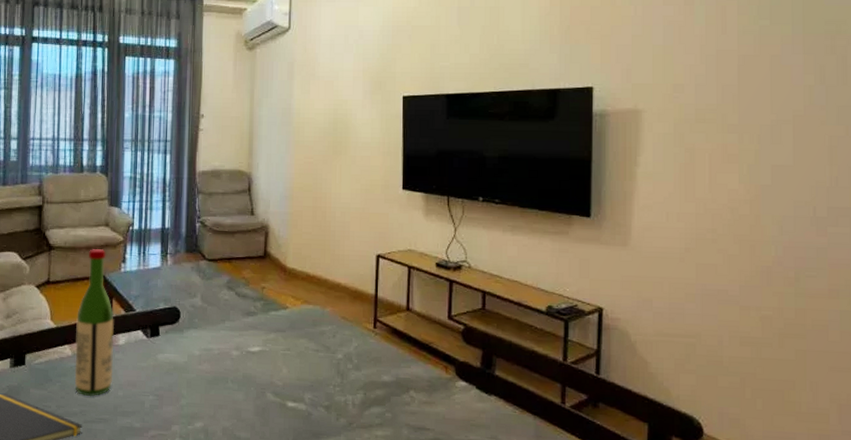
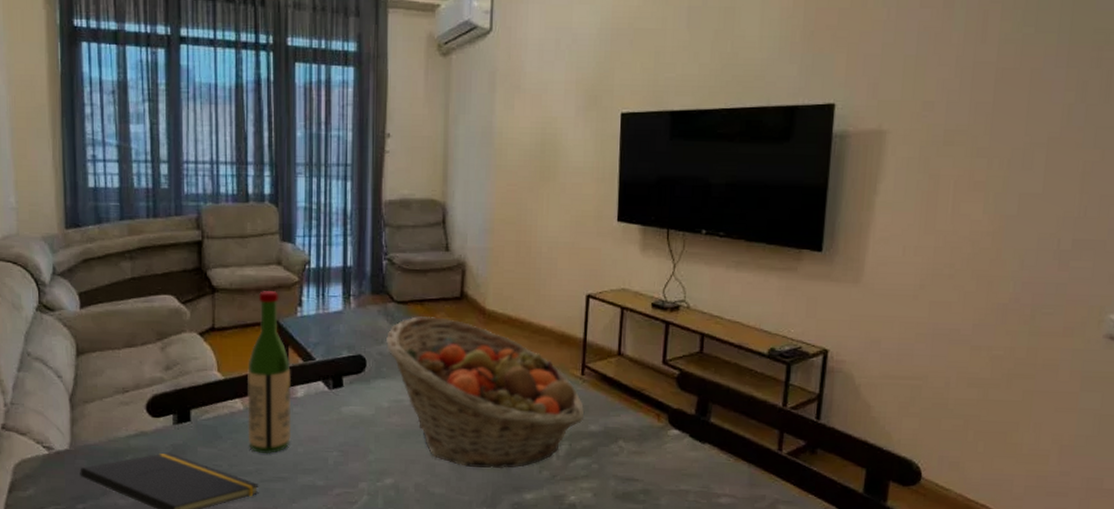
fruit basket: none [197,272,378,416] -> present [385,315,585,469]

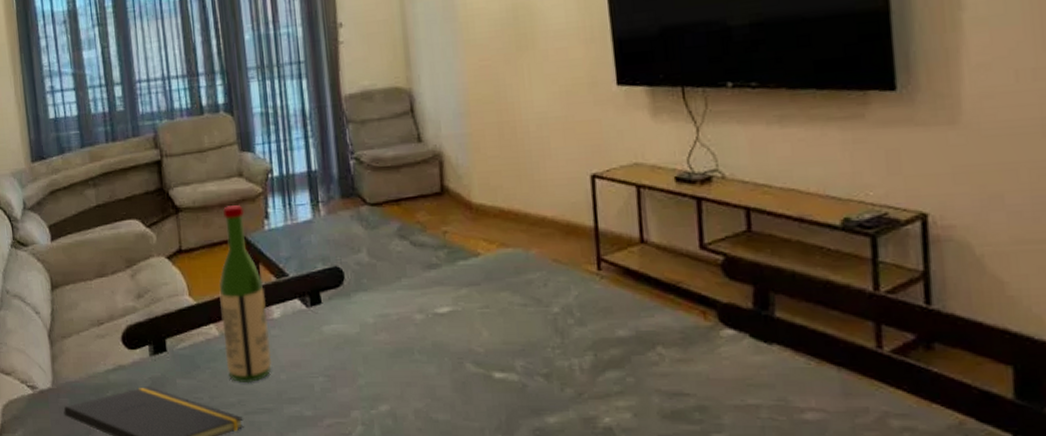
fruit basket: present [385,315,585,469] -> none [362,216,609,389]

